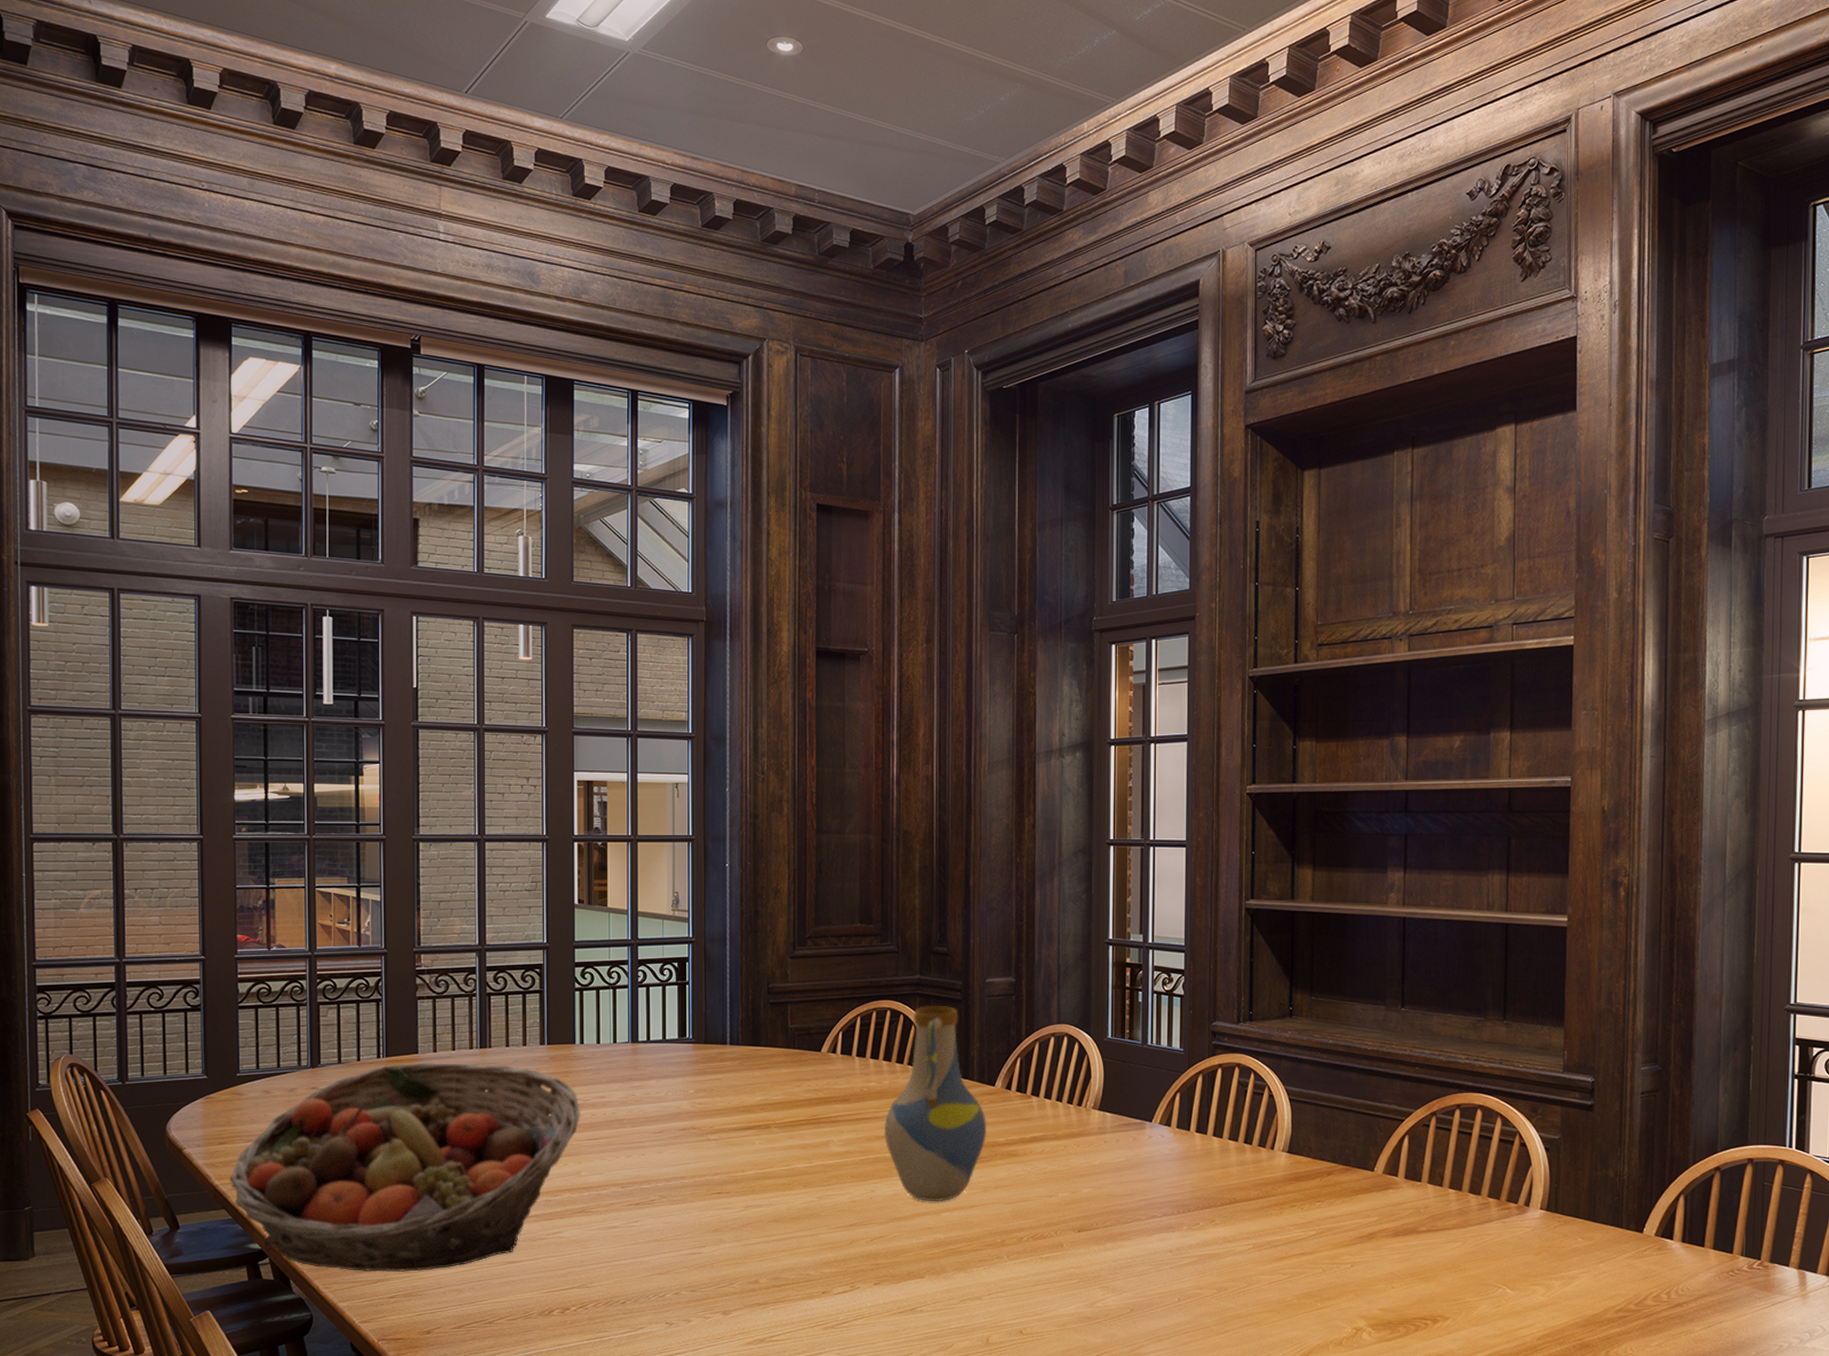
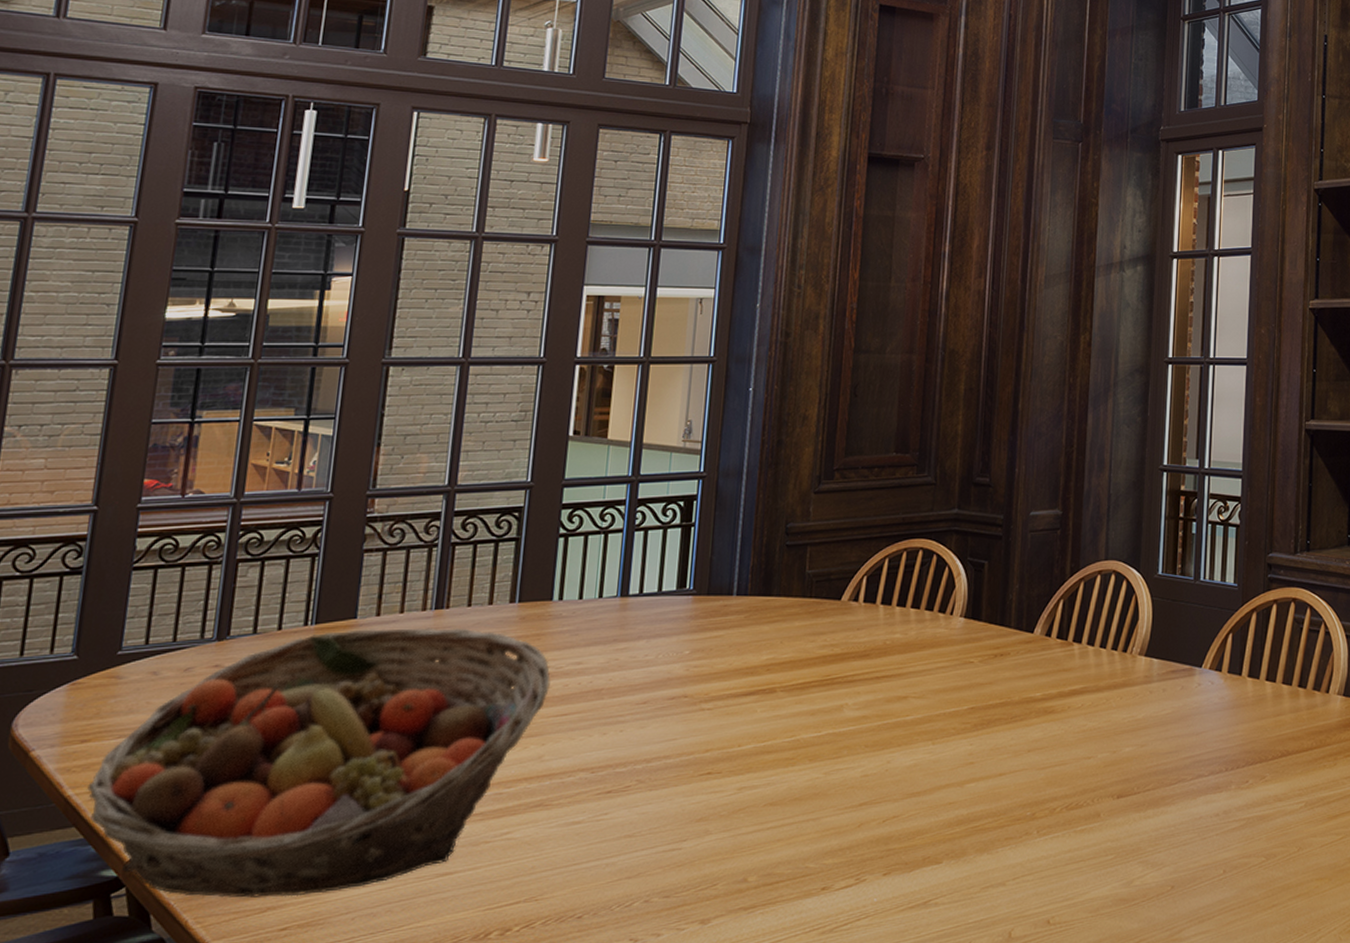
vase: present [883,1006,987,1201] -> none [906,543,1023,771]

